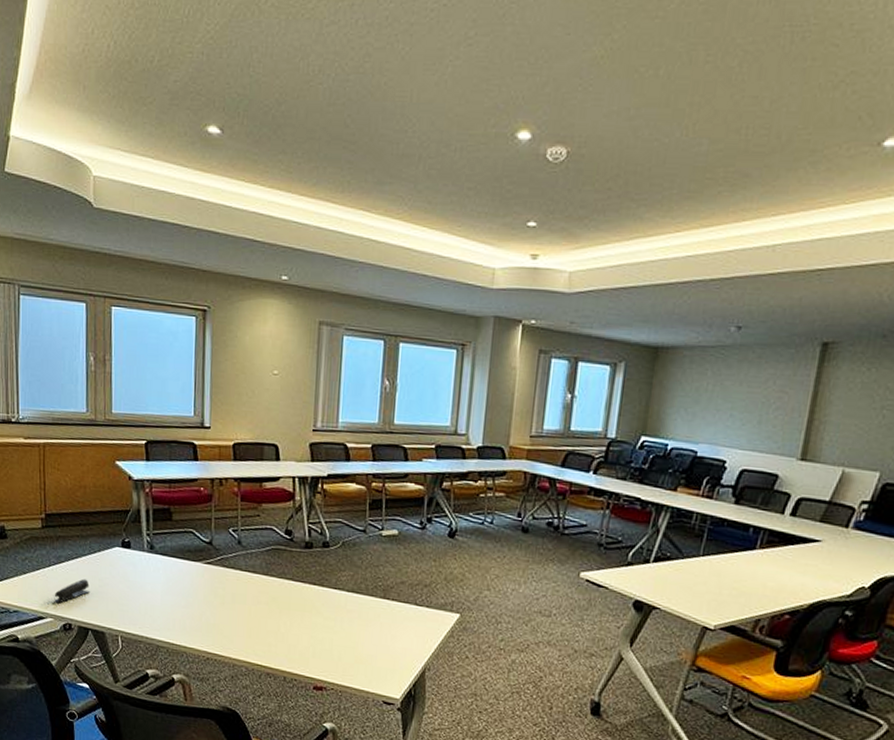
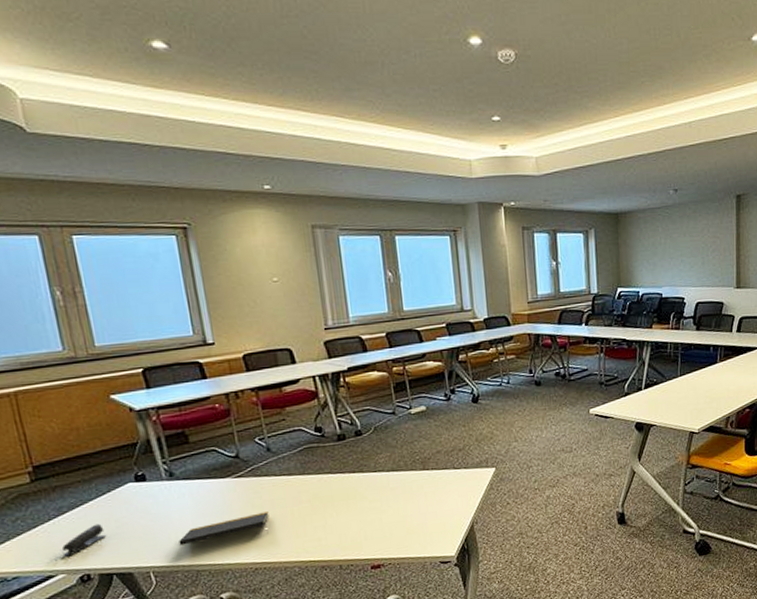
notepad: none [147,603,229,626] -> present [179,512,269,546]

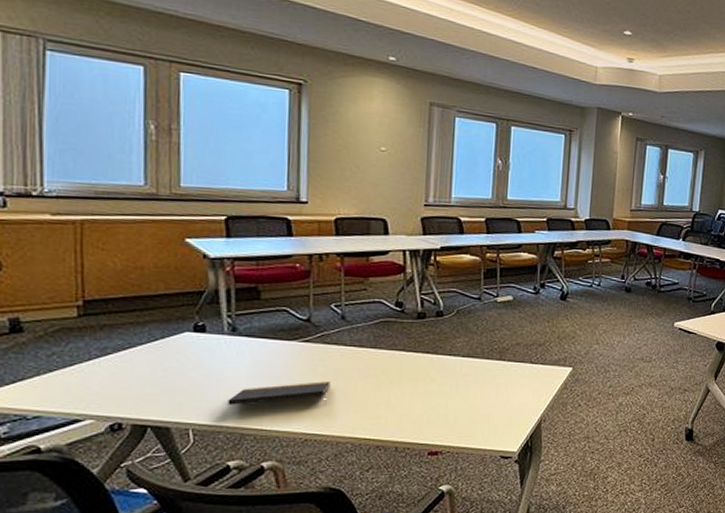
stapler: present [61,523,106,556] -> none [96,370,148,400]

